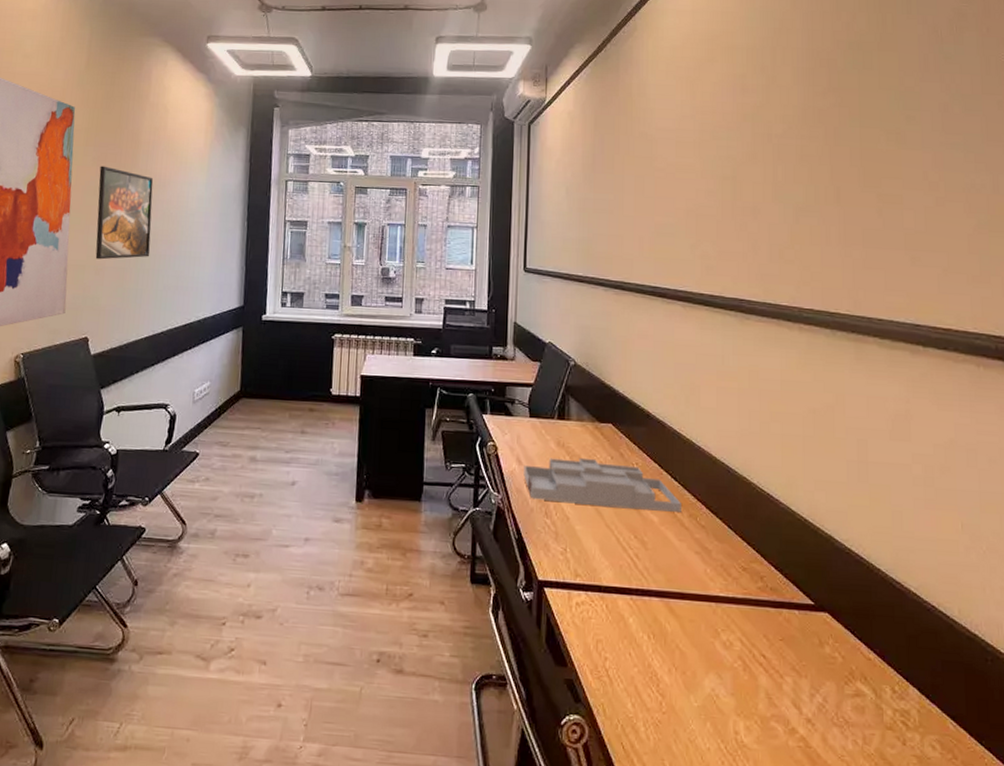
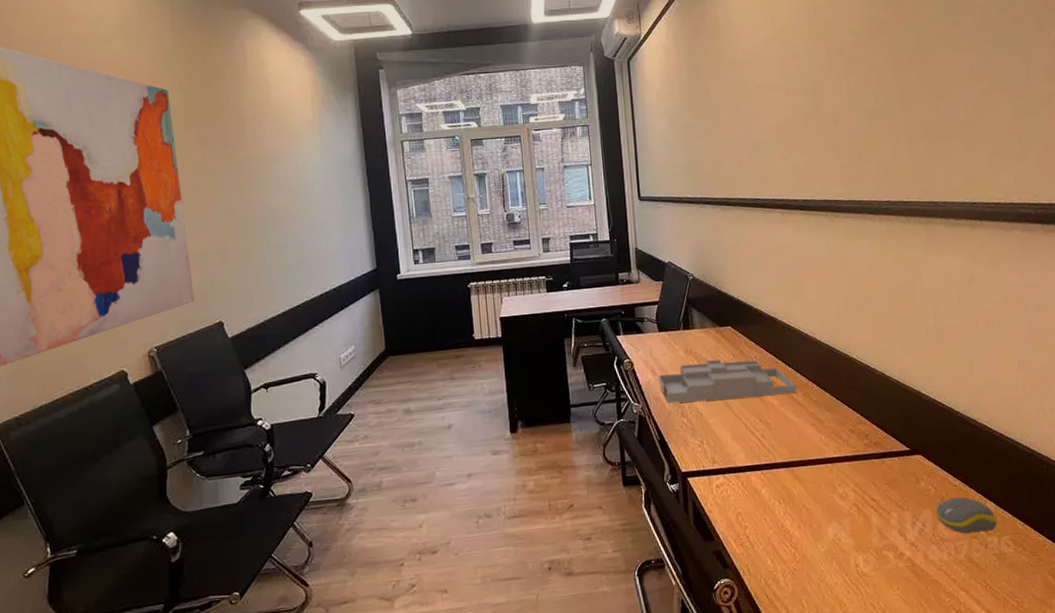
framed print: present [95,166,154,260] -> none [206,147,274,243]
computer mouse: none [840,673,921,725] -> present [935,496,997,534]

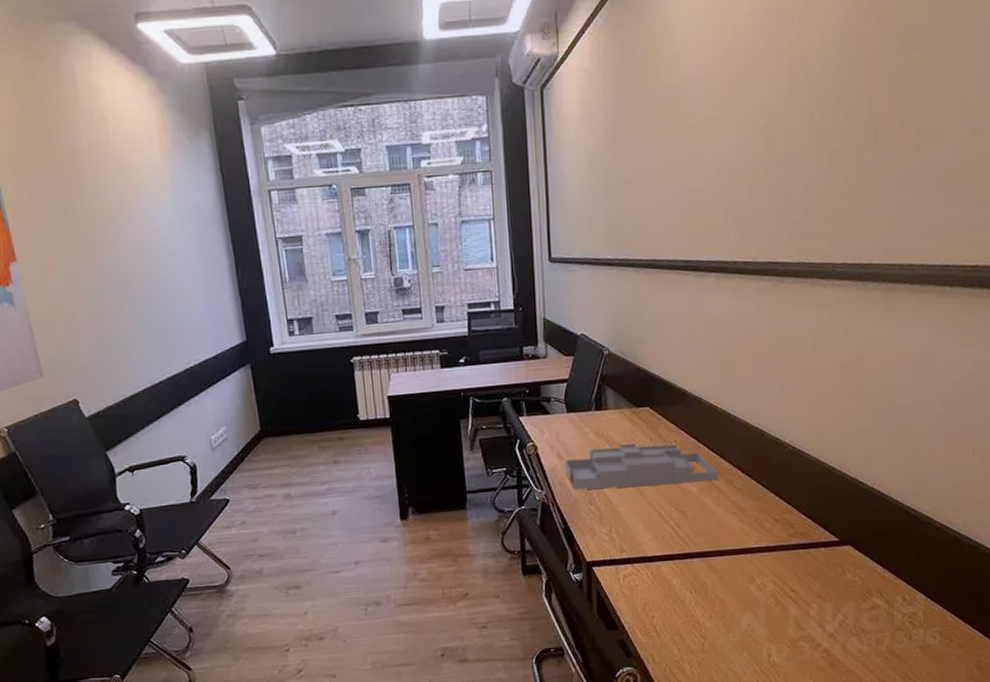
computer mouse: present [935,496,997,534] -> none [859,588,925,626]

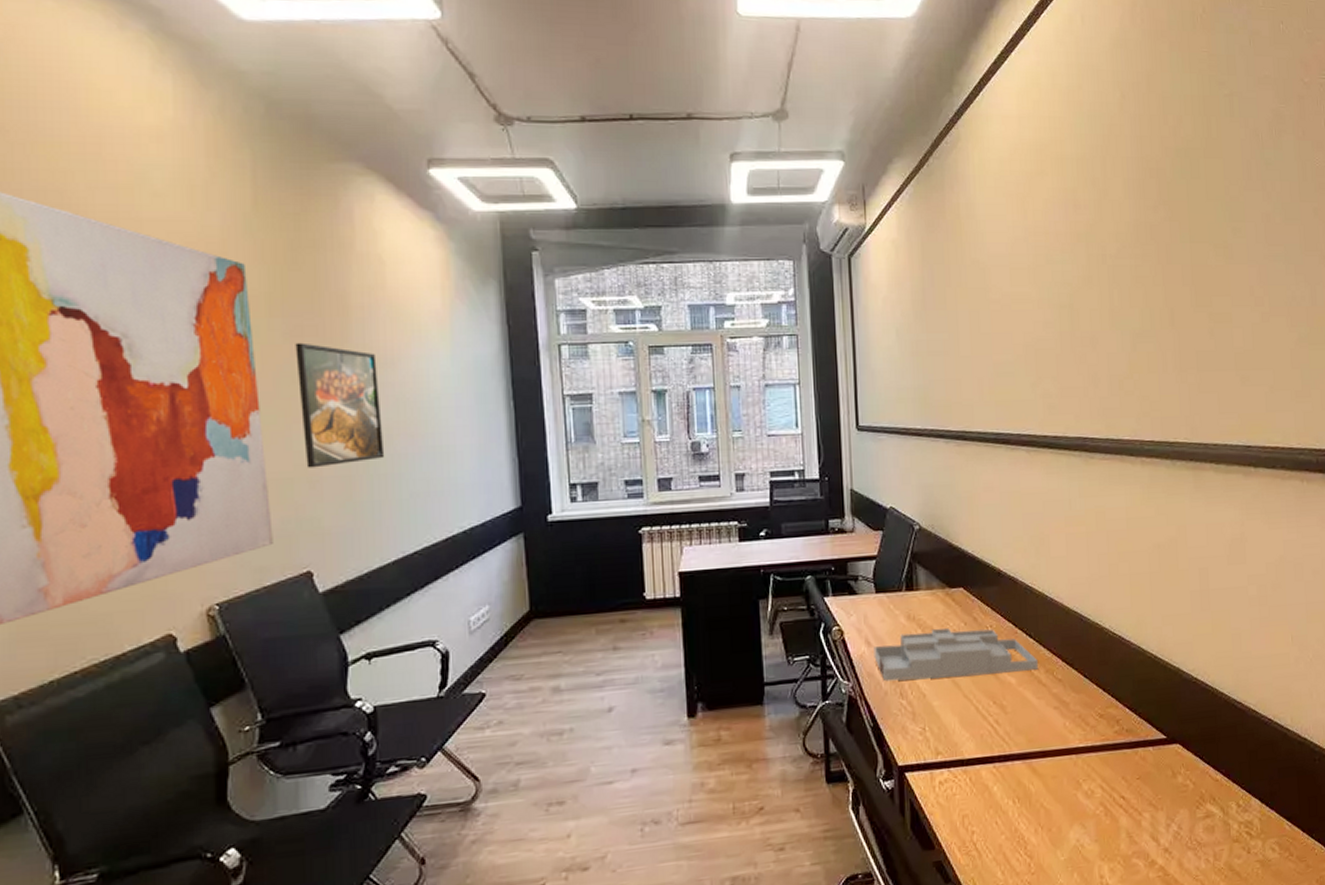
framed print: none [39,198,127,311] -> present [295,342,385,468]

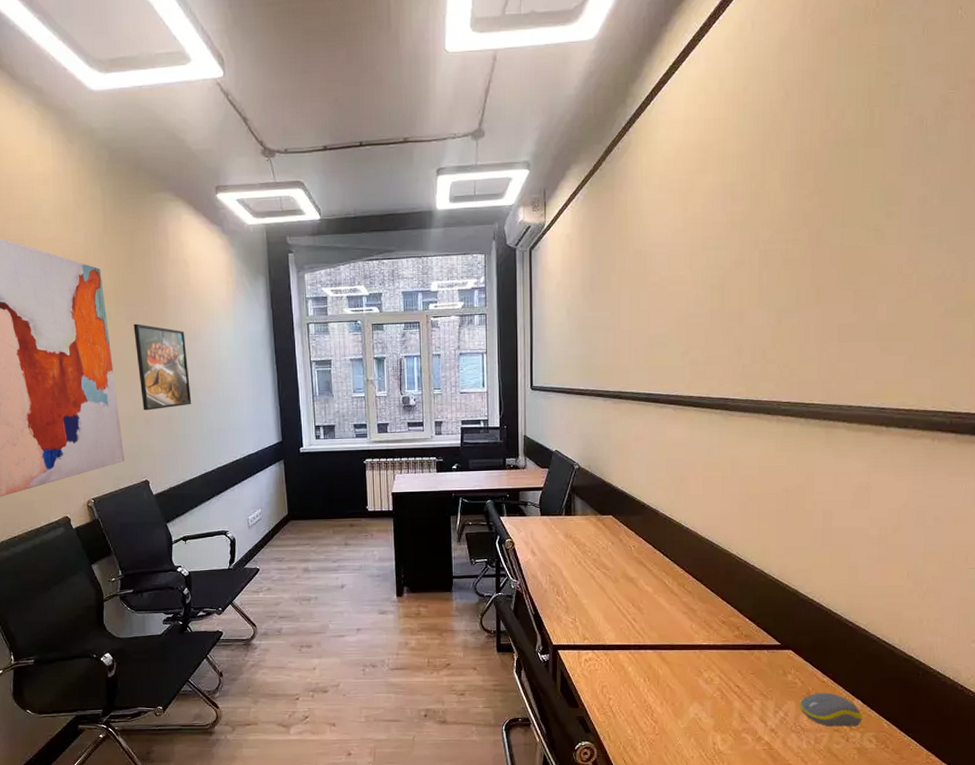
desk organizer: present [874,628,1038,682] -> none [537,545,672,584]
computer mouse: none [1192,793,1262,837] -> present [799,692,862,727]

